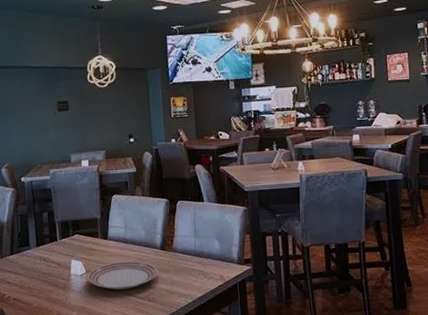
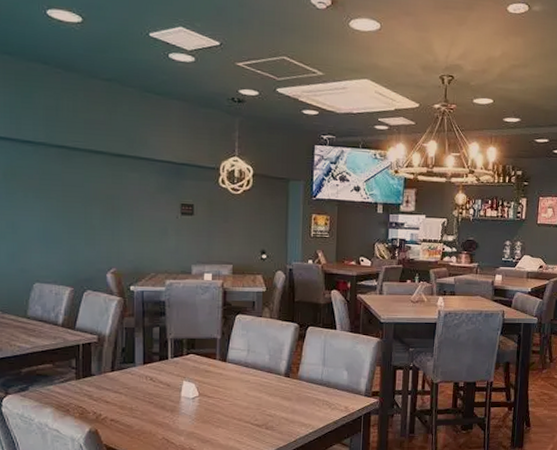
dinner plate: present [87,261,158,290] -> none [199,386,279,415]

